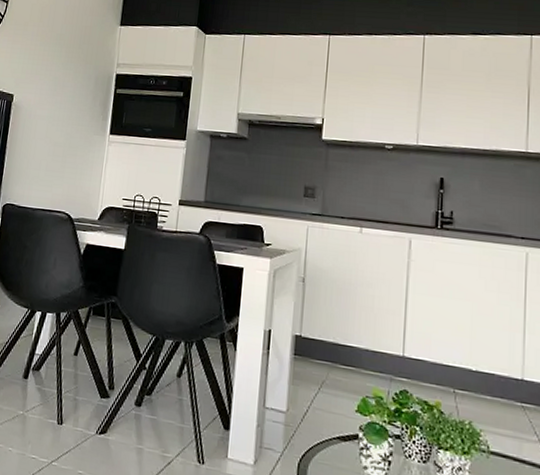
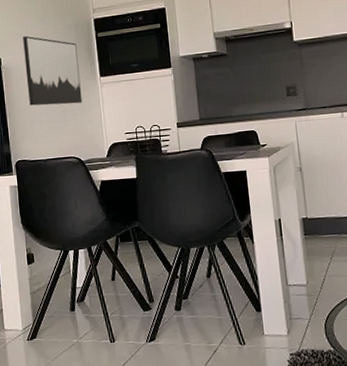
wall art: none [31,77,93,158] -> present [23,36,83,106]

